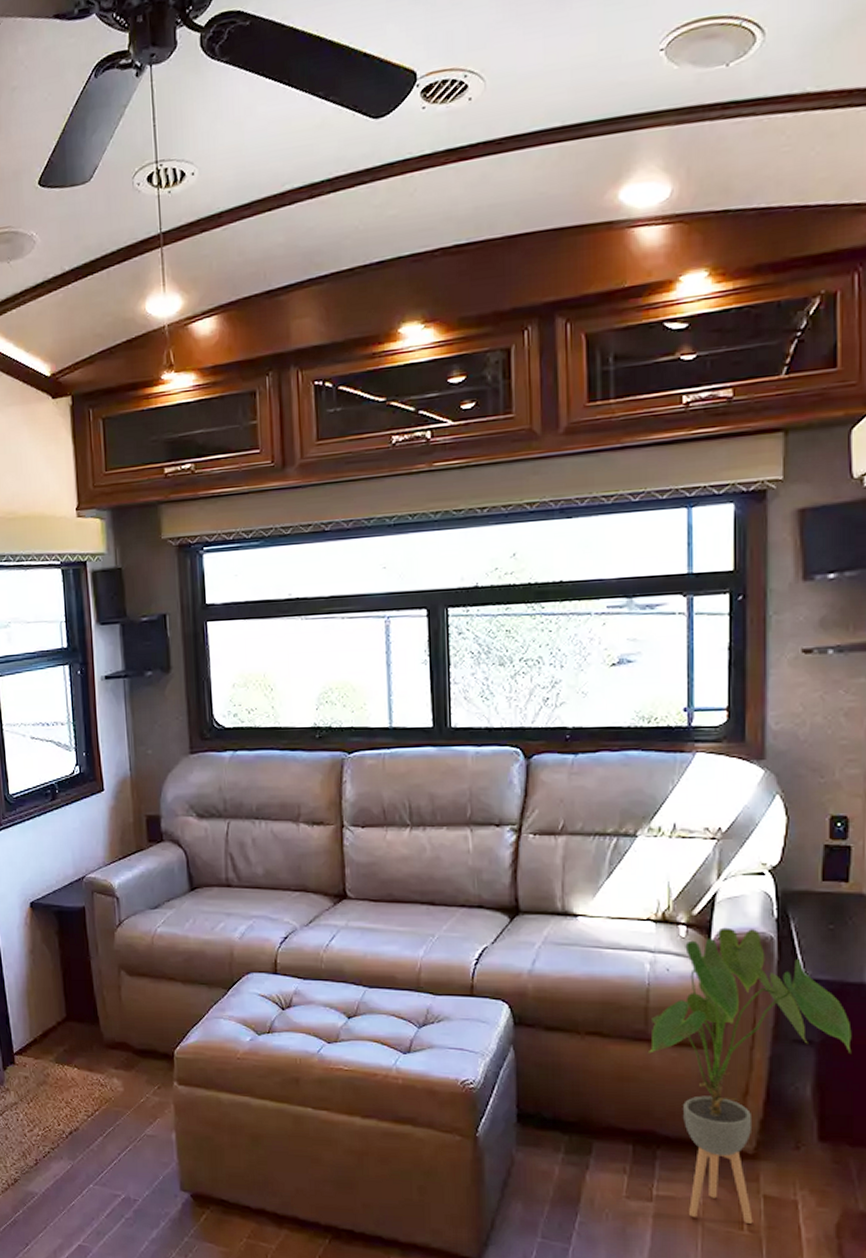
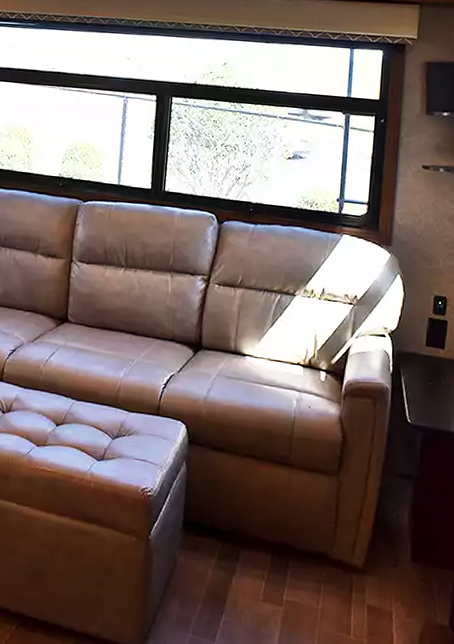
house plant: present [649,927,852,1224] -> none [290,376,440,630]

